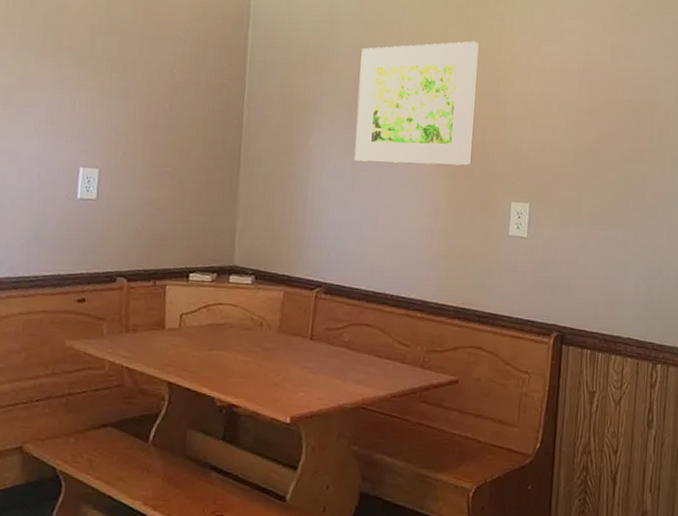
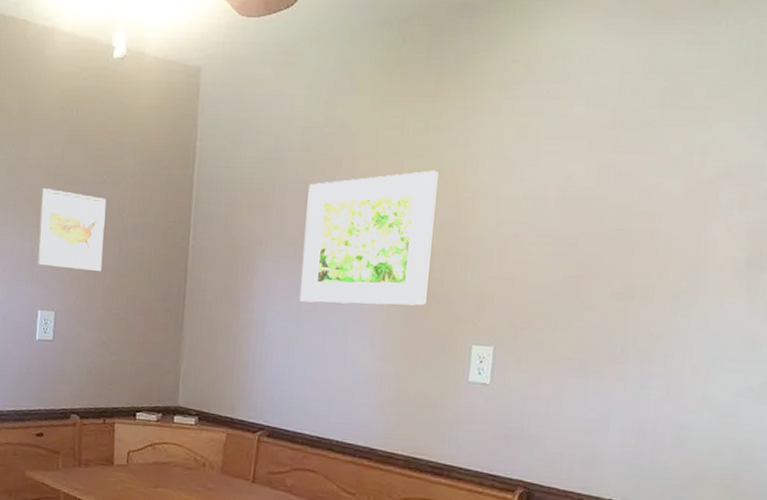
wall art: none [79,39,157,128] -> present [37,188,107,272]

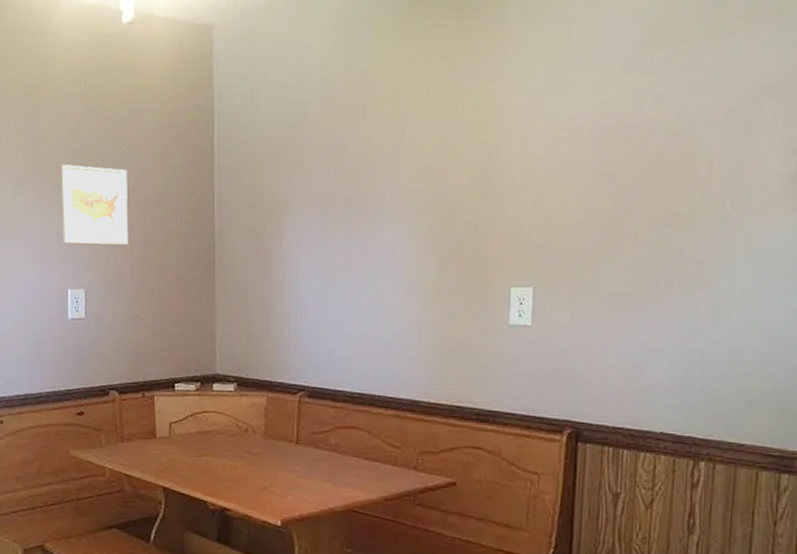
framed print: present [300,170,439,306] -> none [331,110,466,258]

